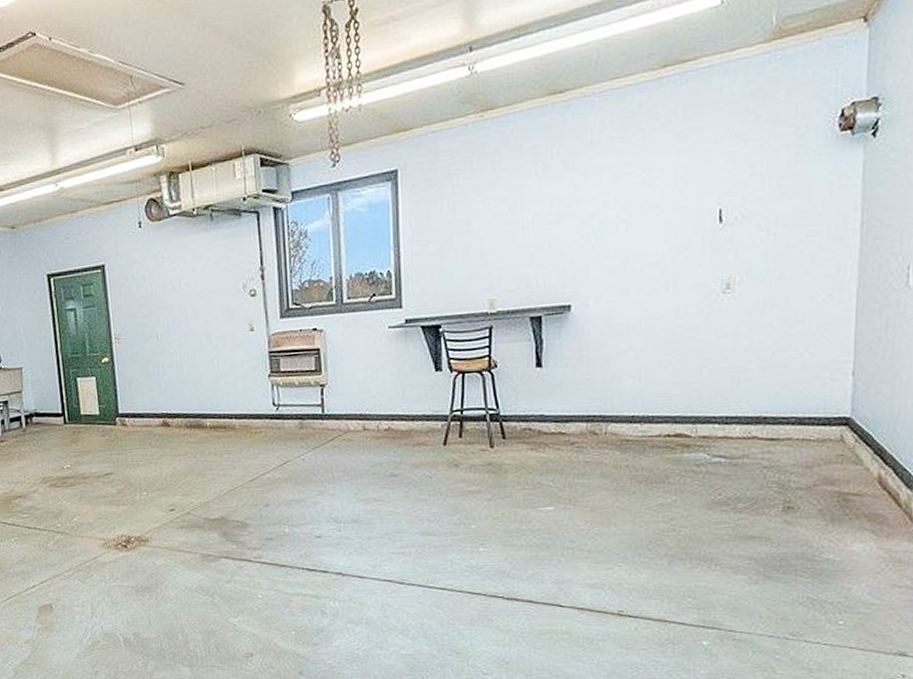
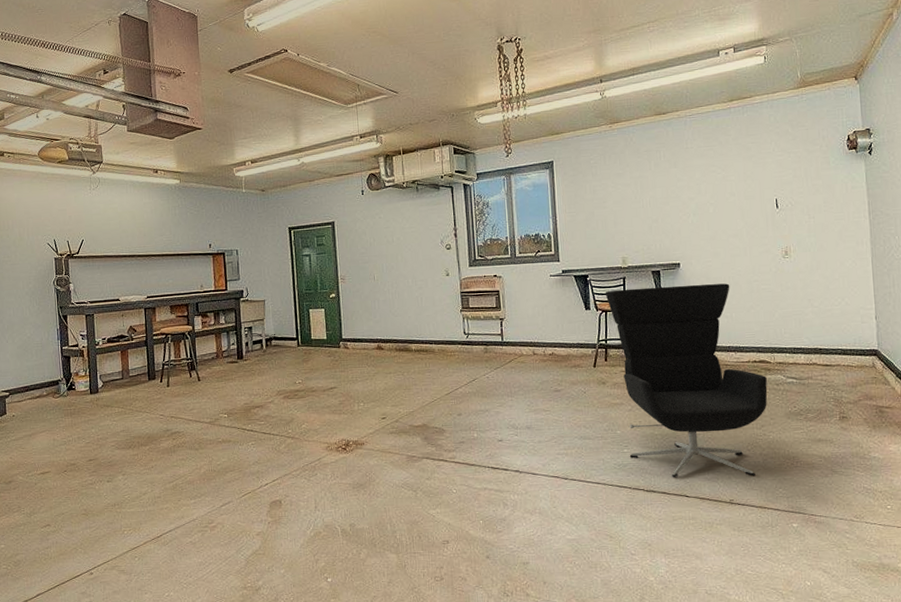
office chair: none [463,331,683,584] -> present [605,283,768,478]

